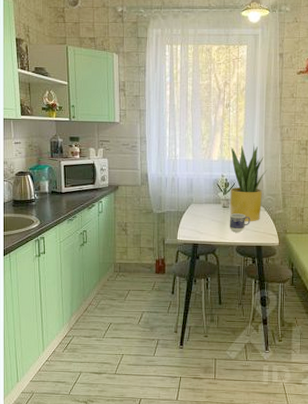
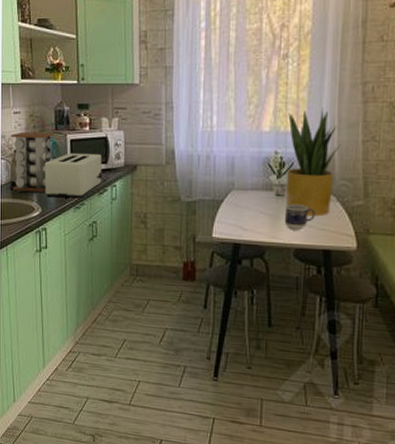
spice rack: none [12,152,51,209] -> present [11,124,55,193]
toaster: none [42,176,91,213] -> present [44,152,102,199]

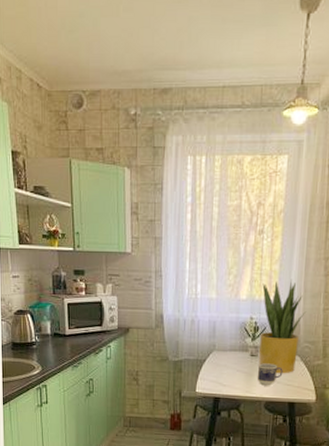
spice rack: present [11,124,55,193] -> none [10,287,53,353]
toaster: present [44,152,102,199] -> none [43,315,98,358]

